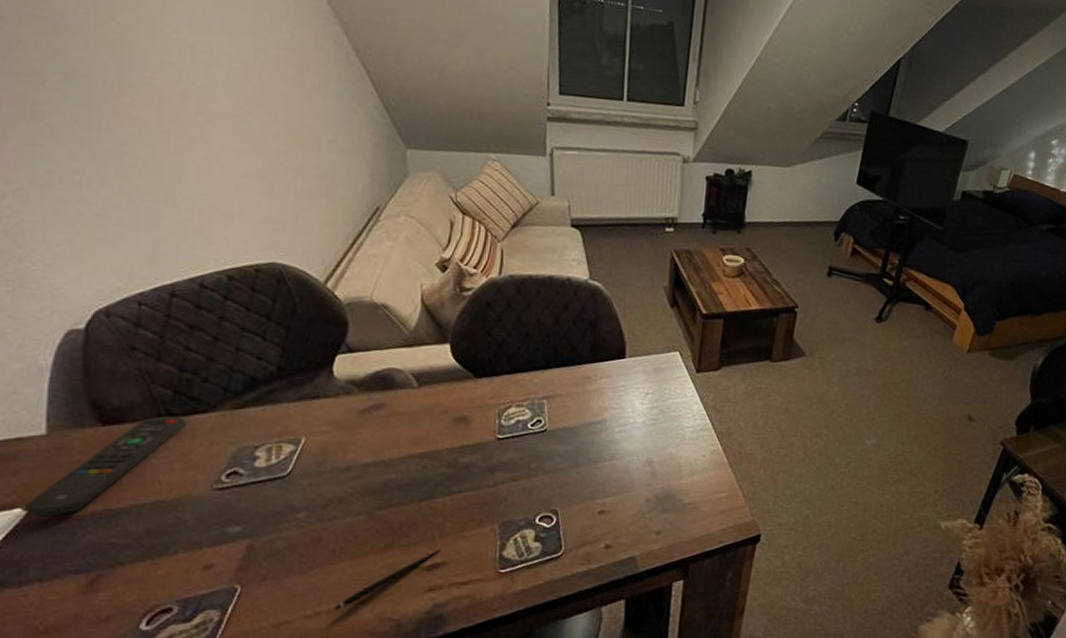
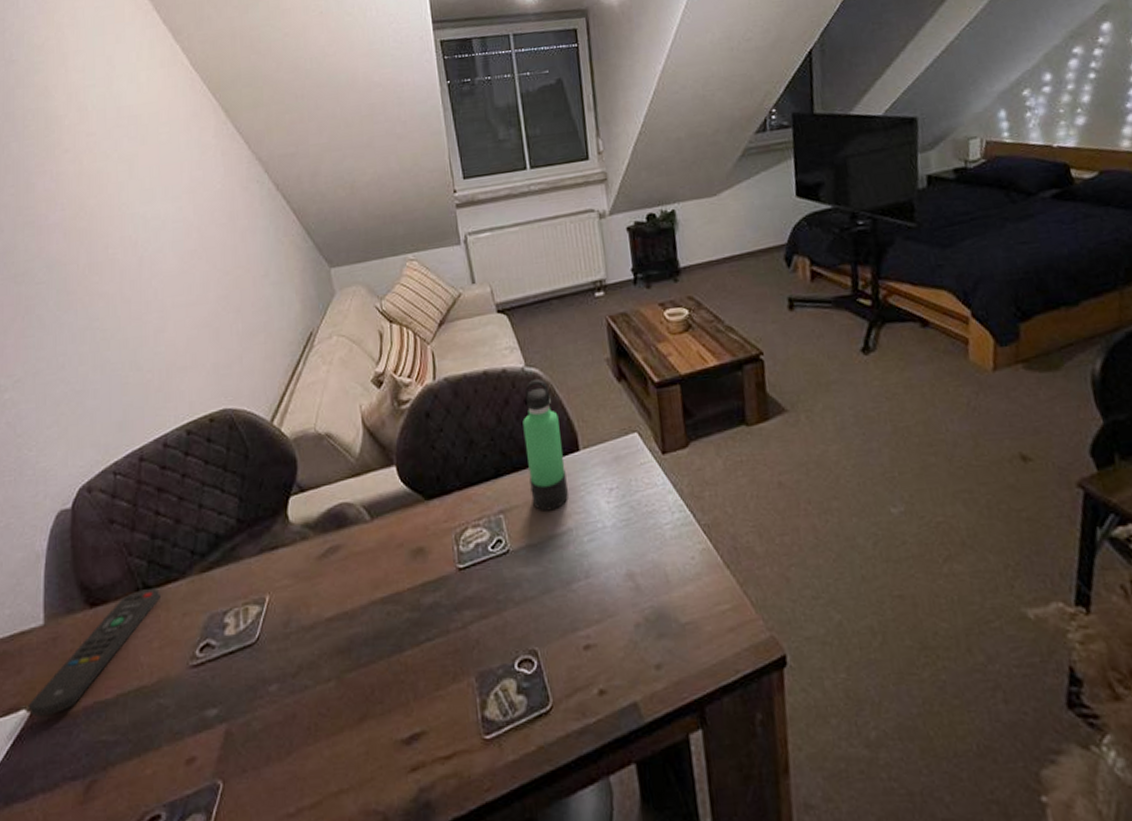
pen: present [334,549,441,610] -> none [316,714,418,804]
thermos bottle: none [575,291,612,403] -> present [522,378,568,511]

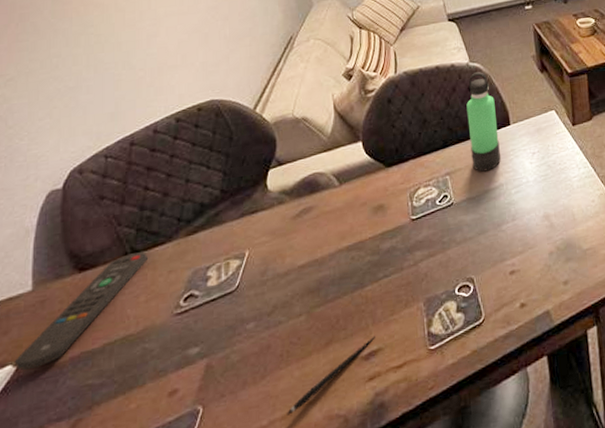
pen: none [316,714,418,804] -> present [287,335,375,416]

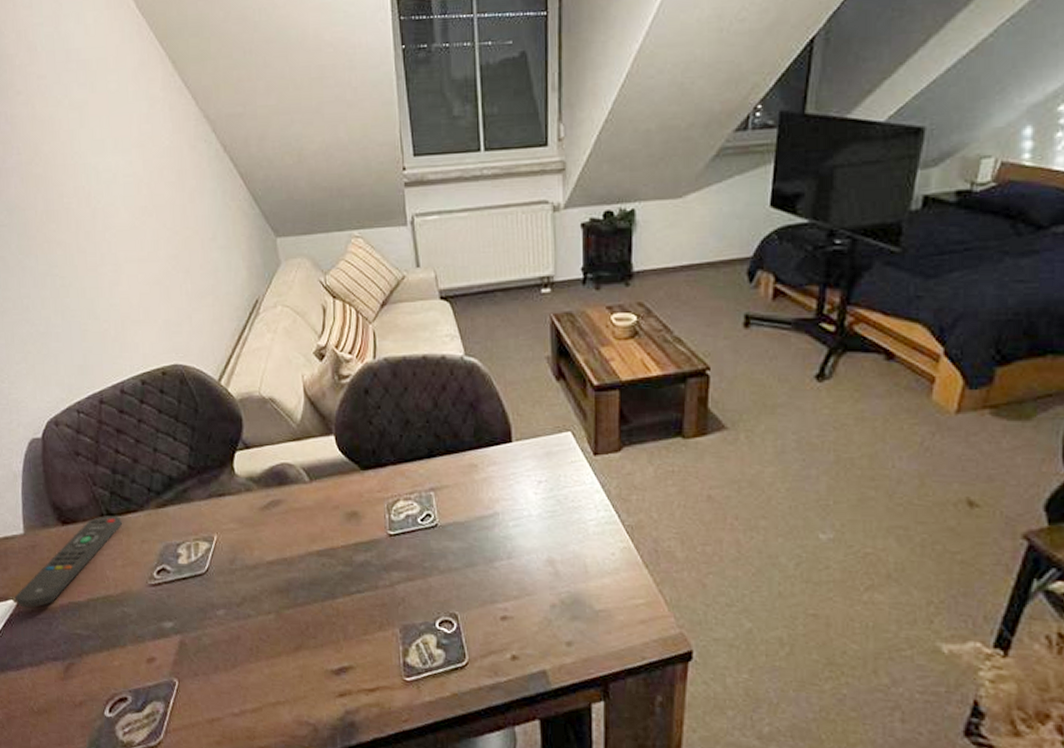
pen: present [287,335,375,416] -> none [257,652,346,710]
thermos bottle: present [466,71,501,172] -> none [458,368,497,494]

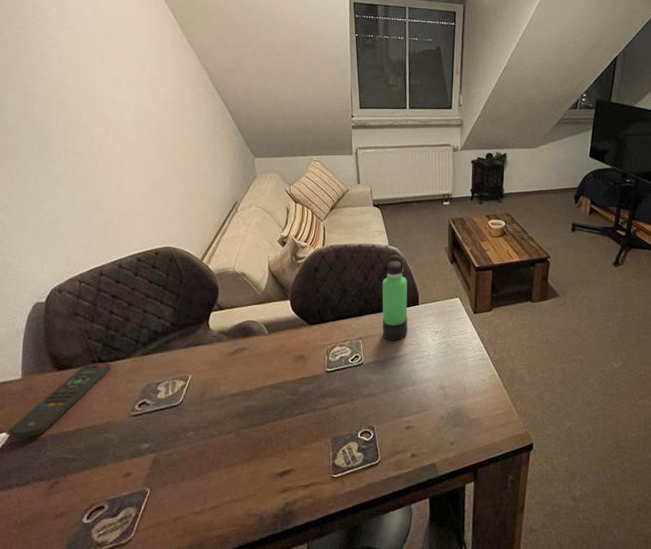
thermos bottle: none [458,368,497,494] -> present [382,254,408,341]

